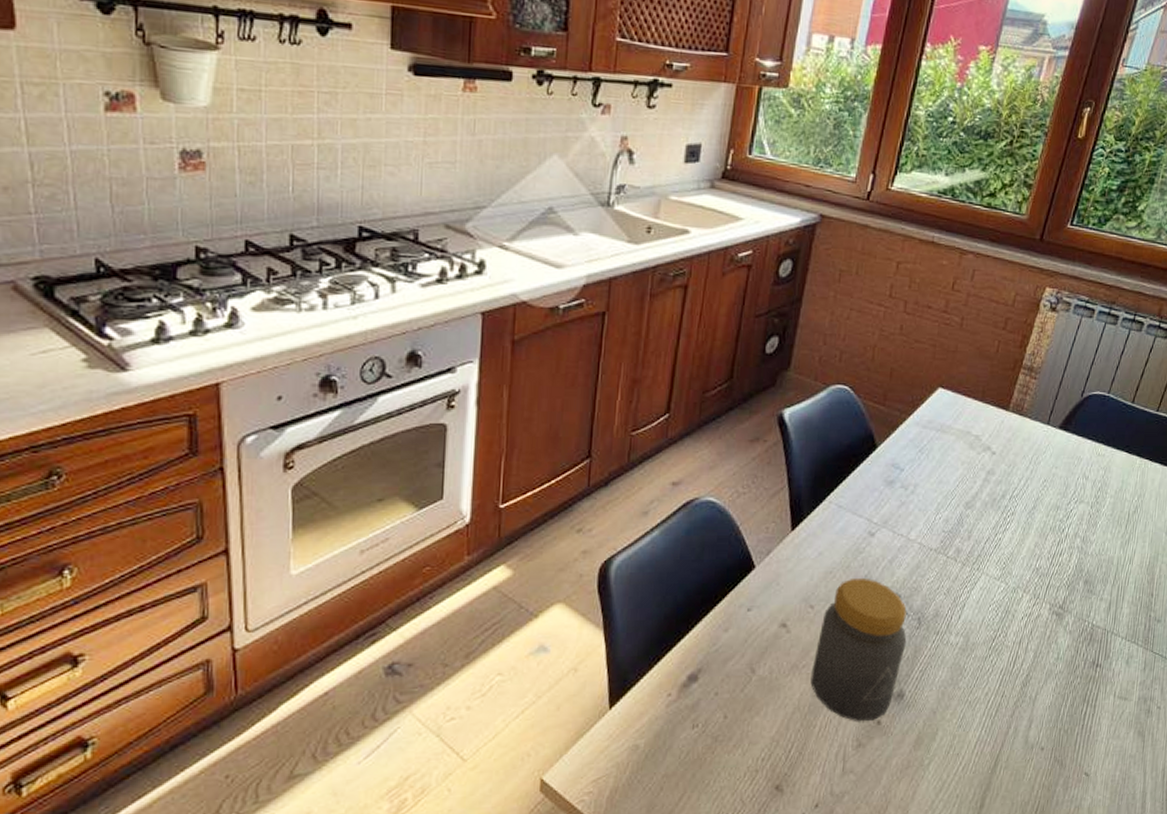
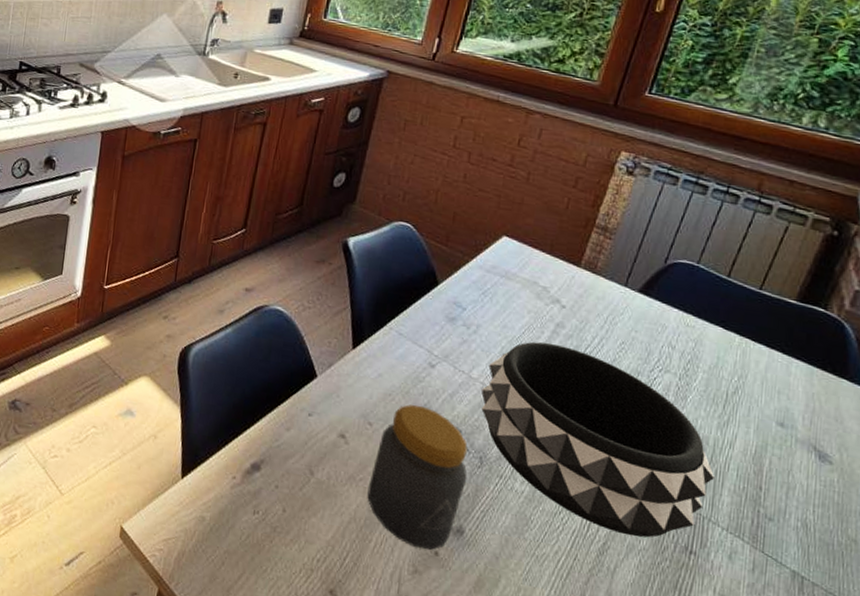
decorative bowl: none [919,491,1118,663] -> present [481,341,716,538]

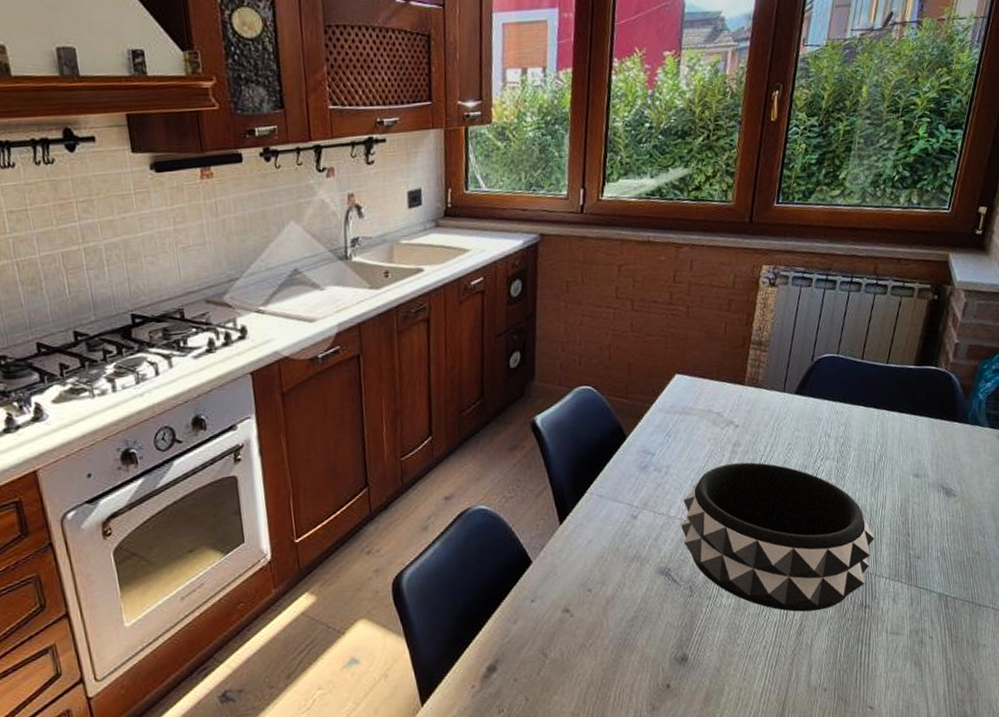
jar: present [367,404,467,550] -> none [598,557,682,688]

